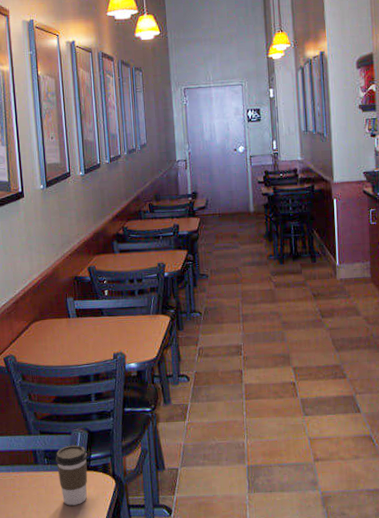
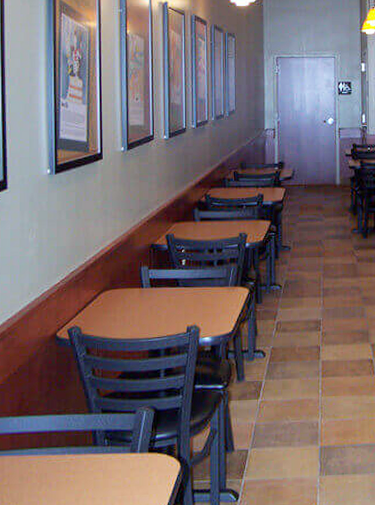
coffee cup: present [55,445,88,506] -> none [116,424,152,491]

